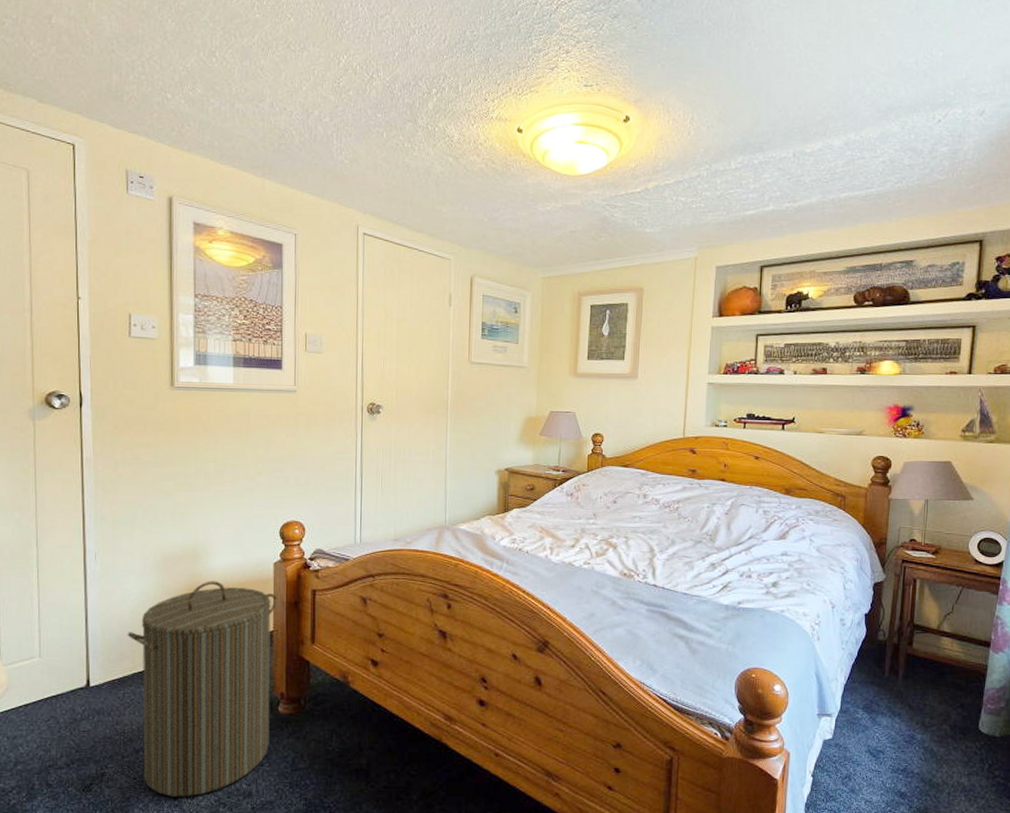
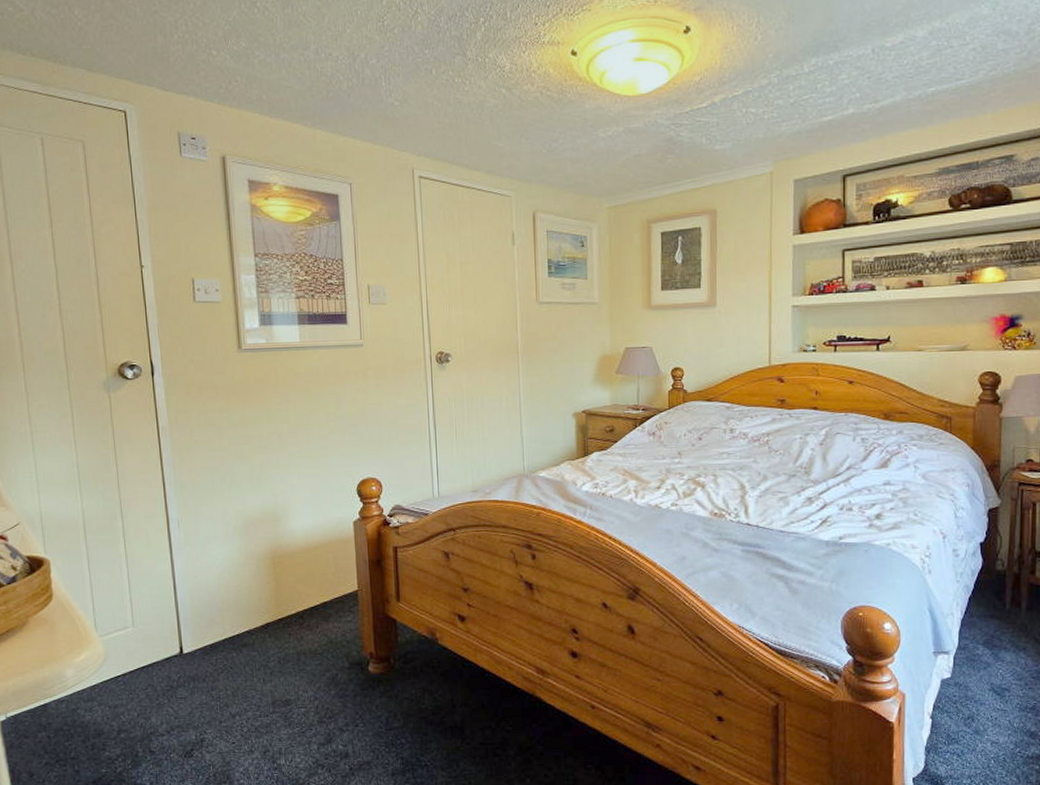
laundry hamper: present [127,581,277,797] -> none [215,543,362,760]

